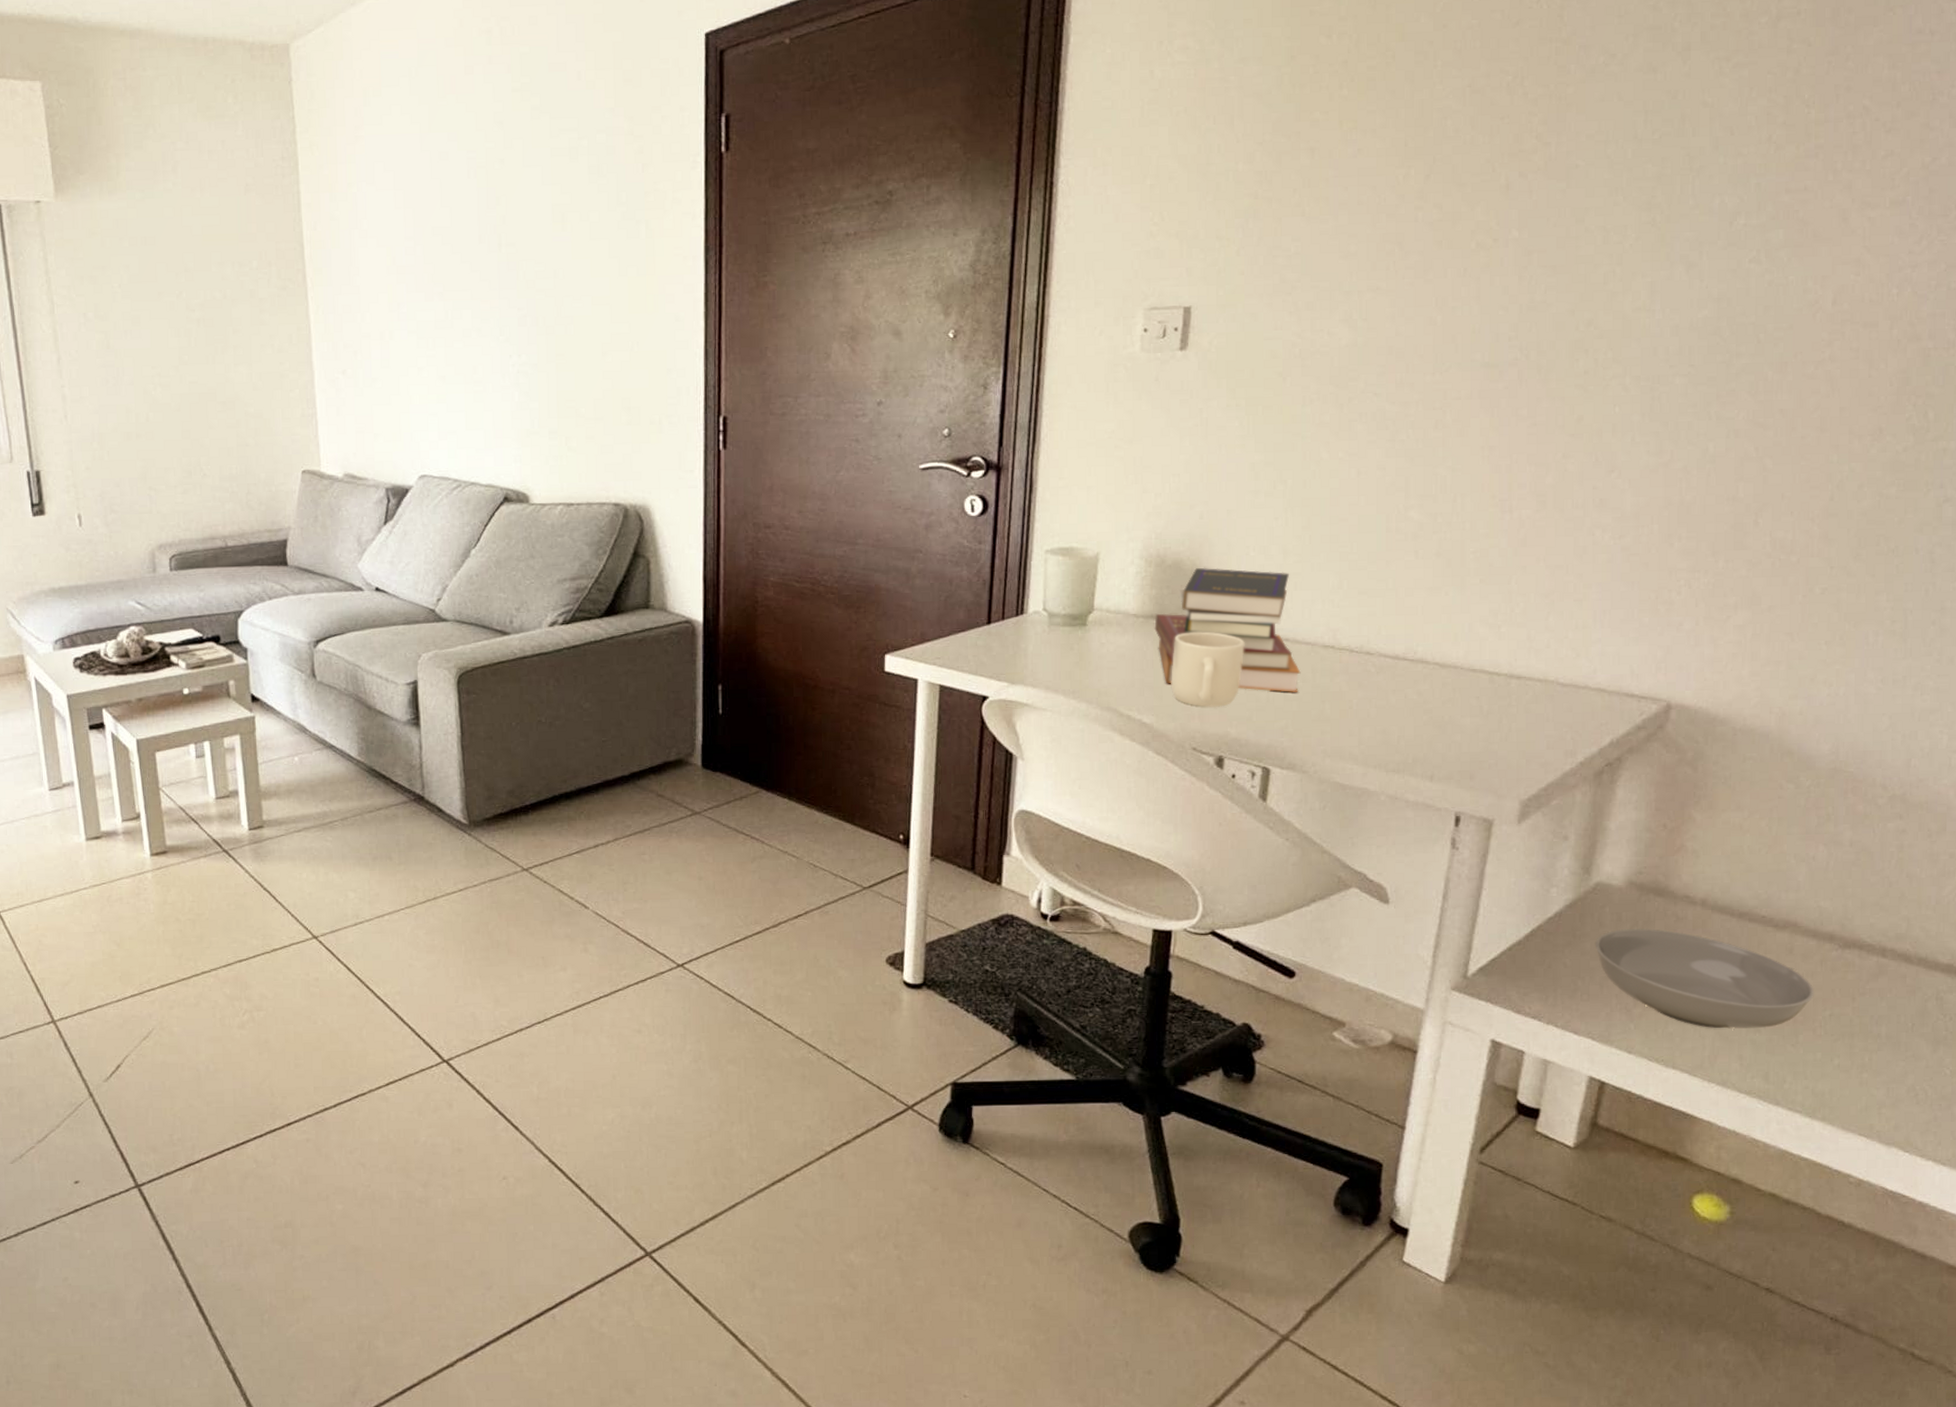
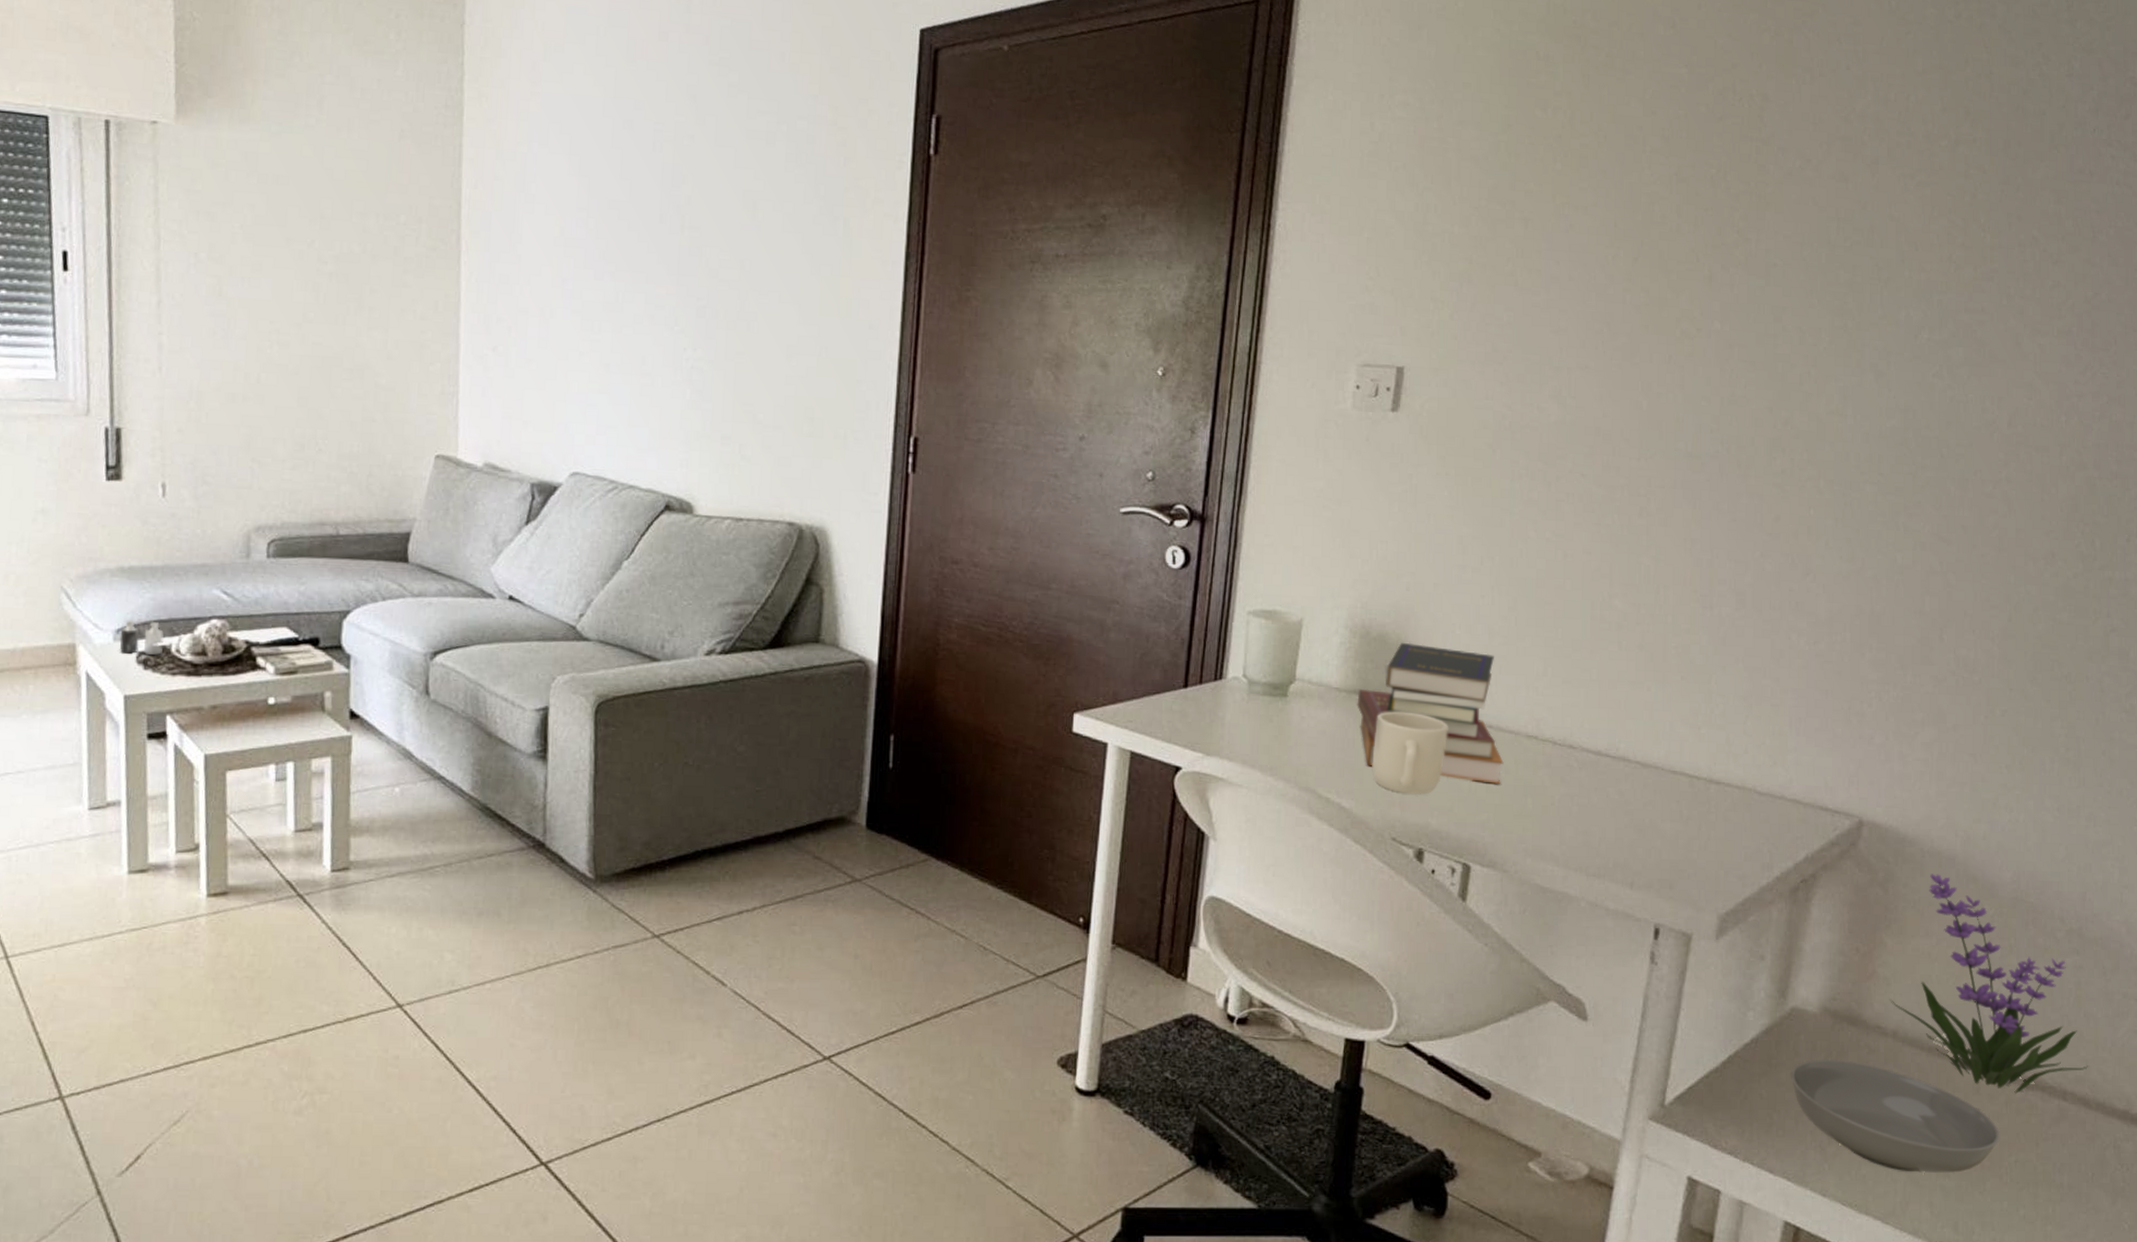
candle: none [58,632,93,660] -> present [119,620,164,655]
plant: none [1699,750,1911,953] -> present [1890,874,2089,1094]

